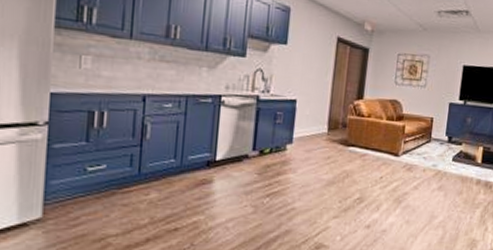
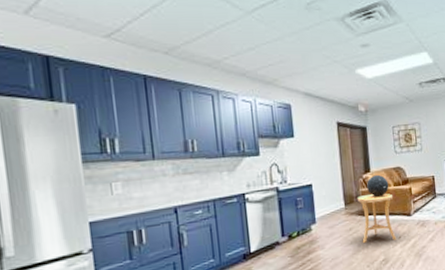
side table: none [339,123,382,179] -> present [357,193,396,244]
decorative globe: none [356,103,381,129] -> present [367,174,389,198]

